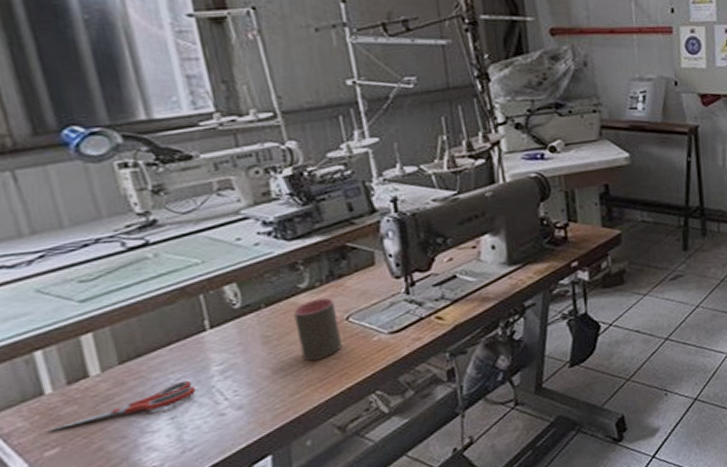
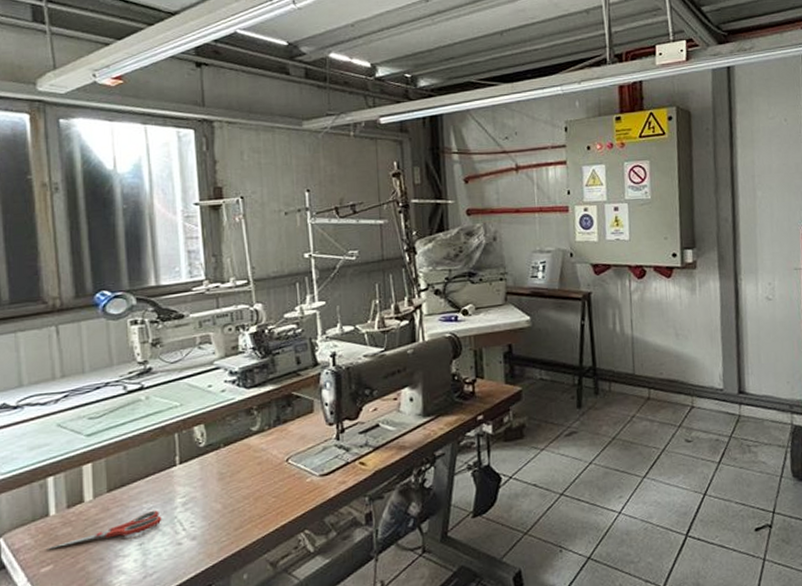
cup: present [293,297,342,362] -> none [245,440,281,499]

